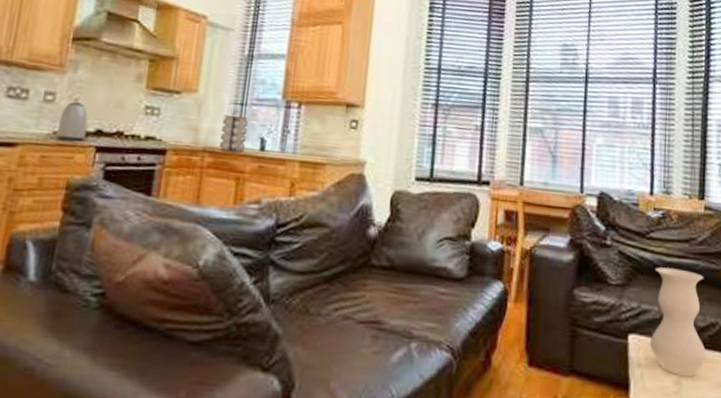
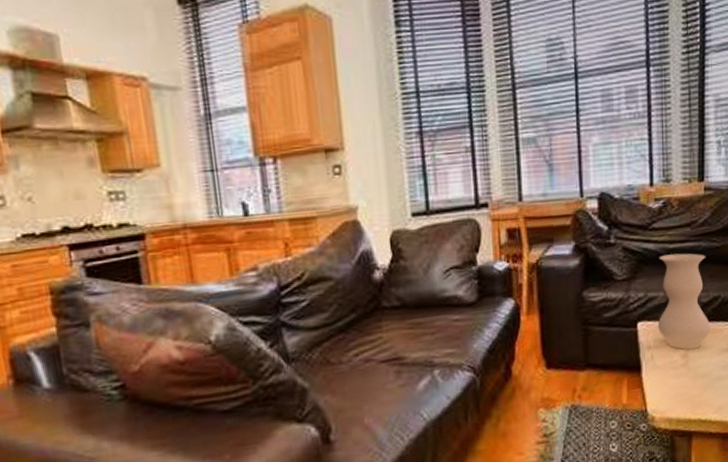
kettle: present [56,102,89,143] -> none [17,202,54,246]
spice rack: present [219,110,249,154] -> none [195,178,228,225]

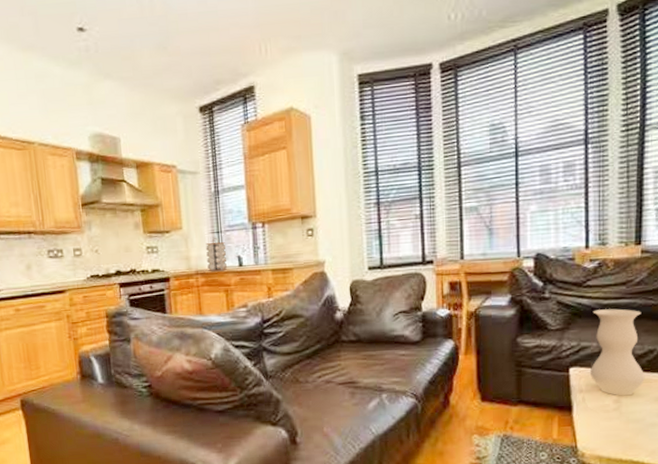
spice rack: none [195,178,228,225] -> present [206,238,228,272]

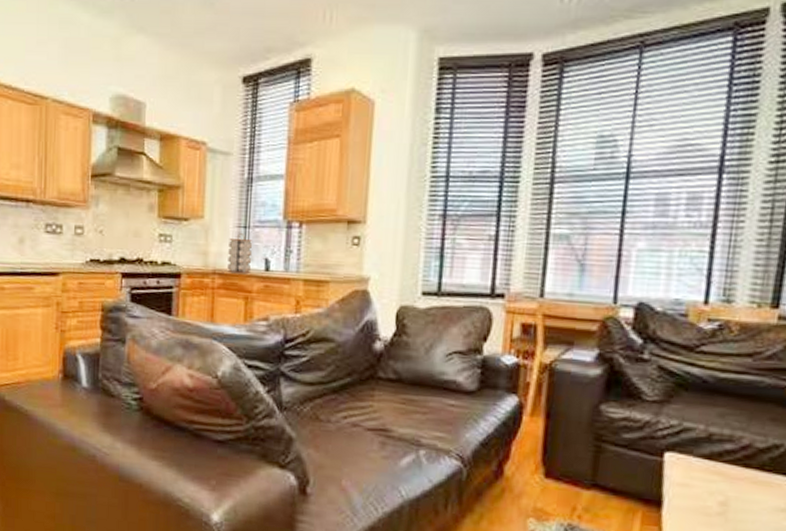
vase: present [589,308,645,396] -> none [690,383,770,500]

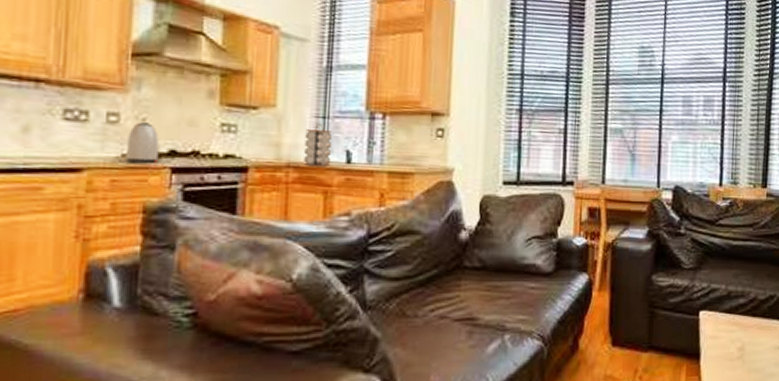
kettle: none [89,234,113,270] -> present [126,122,160,164]

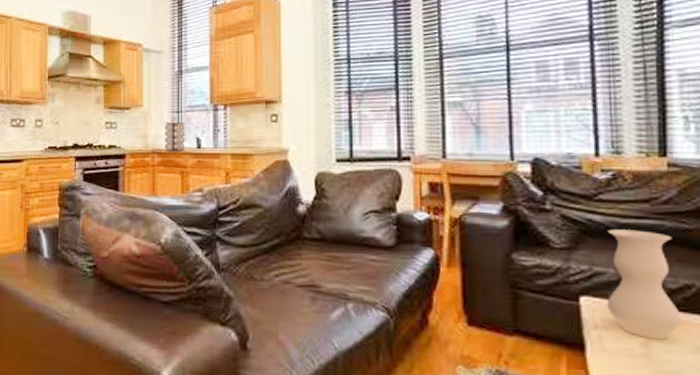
kettle: present [126,122,160,164] -> none [48,125,67,155]
vase: none [717,250,766,344] -> present [606,229,682,340]

